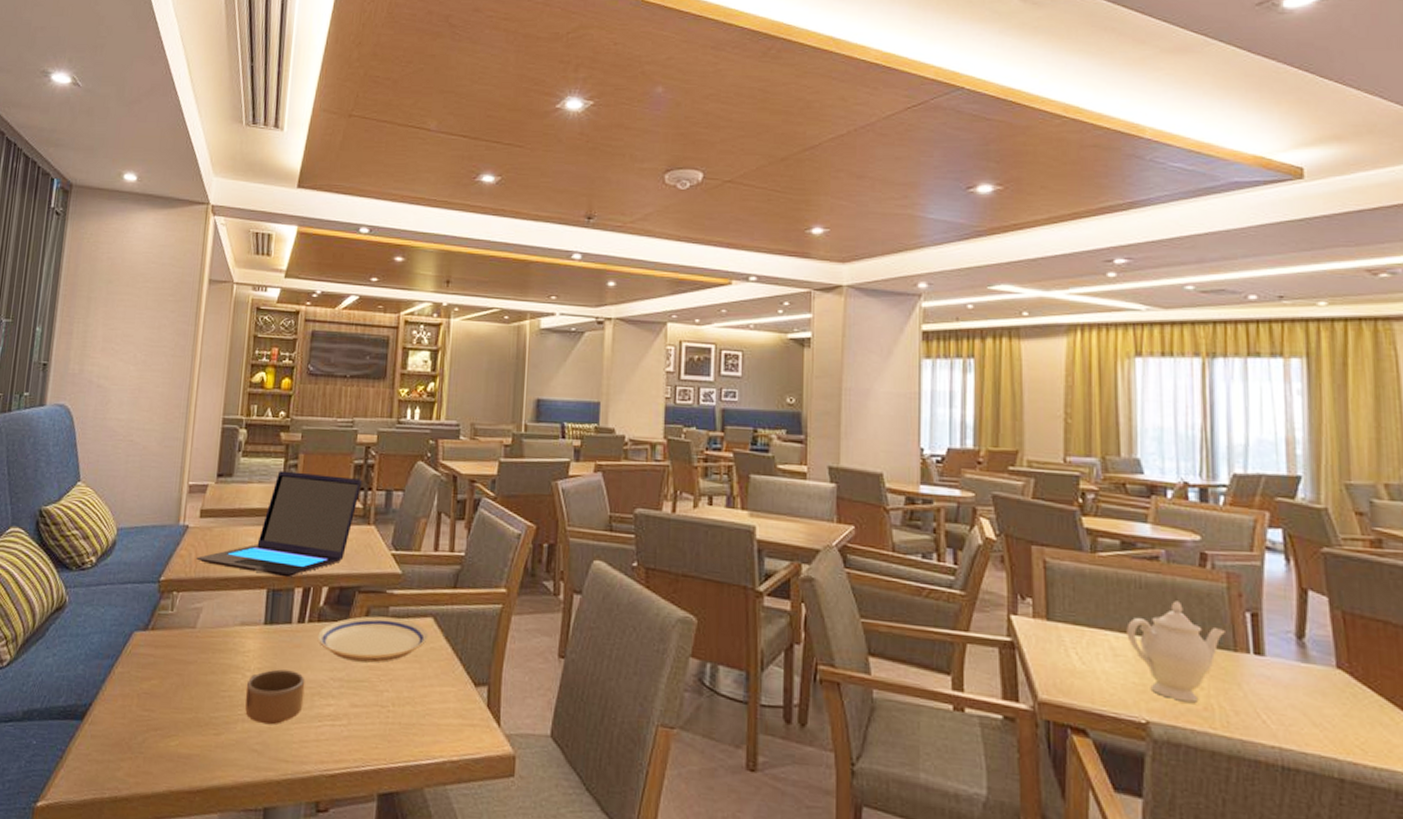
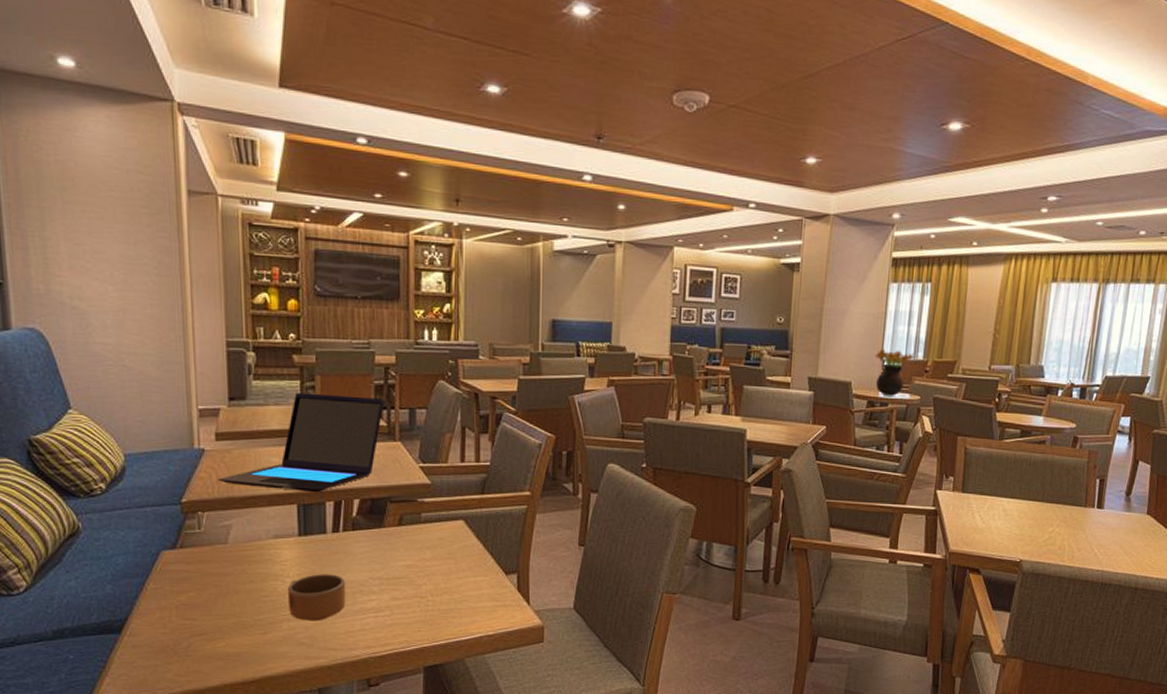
plate: present [317,616,428,663] -> none [353,522,460,562]
flower arrangement: none [910,434,961,493] -> present [875,348,914,397]
teapot: present [1126,600,1227,703] -> none [1015,473,1082,544]

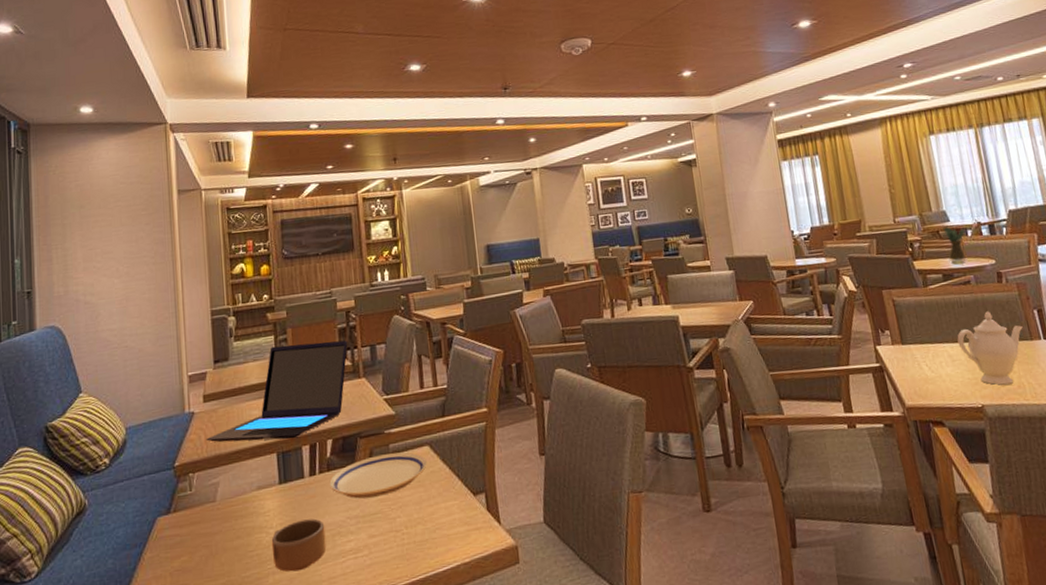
plate: none [353,522,460,562] -> present [329,452,427,499]
flower arrangement: present [875,348,914,397] -> none [783,219,820,264]
teapot: none [1015,473,1082,544] -> present [957,311,1024,385]
vase: none [1032,380,1056,424] -> present [942,225,966,266]

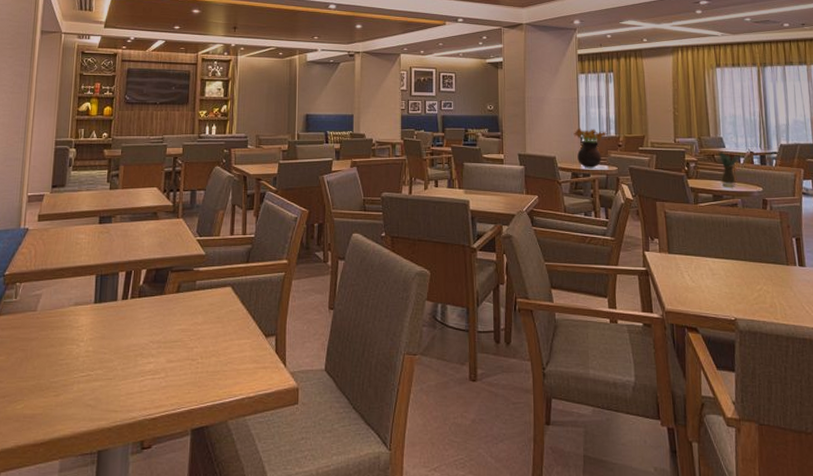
laptop: present [206,340,348,442] -> none [36,180,172,264]
mug: present [271,518,327,572] -> none [79,338,130,384]
plate: present [329,452,427,499] -> none [139,289,227,326]
flower arrangement: none [783,219,820,264] -> present [573,127,607,169]
teapot: present [957,311,1024,385] -> none [719,233,782,302]

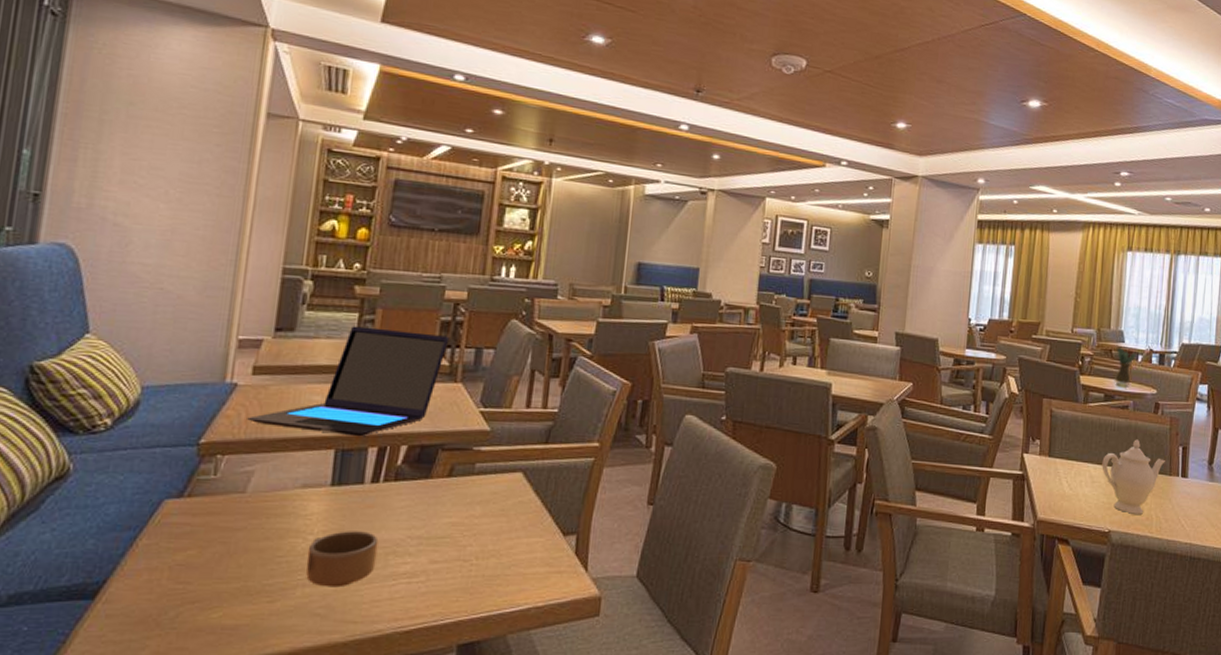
laptop: none [36,180,172,264] -> present [247,326,450,437]
mug: none [79,338,130,384] -> present [306,531,379,588]
flower arrangement: present [573,127,607,169] -> none [961,307,999,356]
teapot: none [719,233,782,302] -> present [1102,439,1166,514]

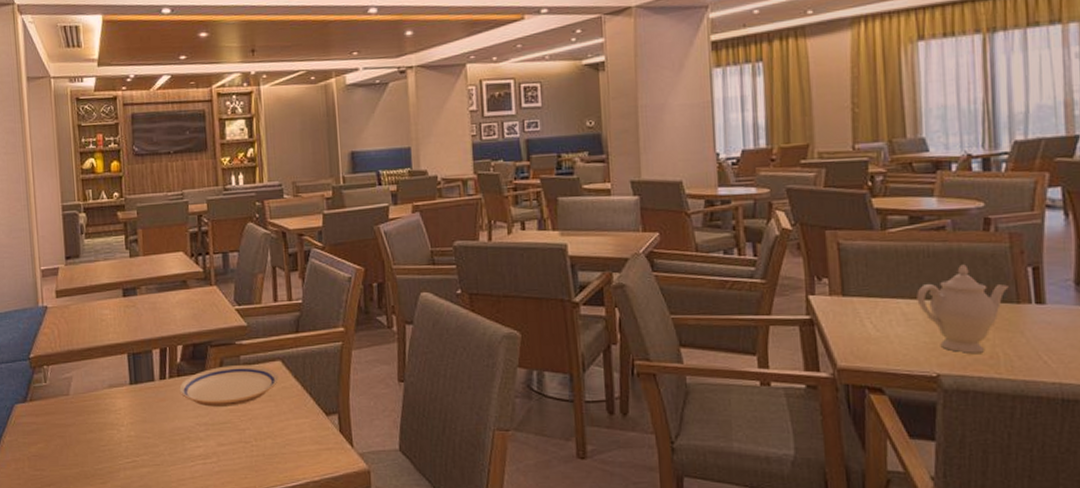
laptop: present [247,326,450,437] -> none [59,245,200,342]
mug: present [306,531,379,588] -> none [122,421,176,470]
plate: none [394,473,517,519] -> present [179,365,278,407]
vase: present [1115,345,1136,389] -> none [918,156,948,207]

